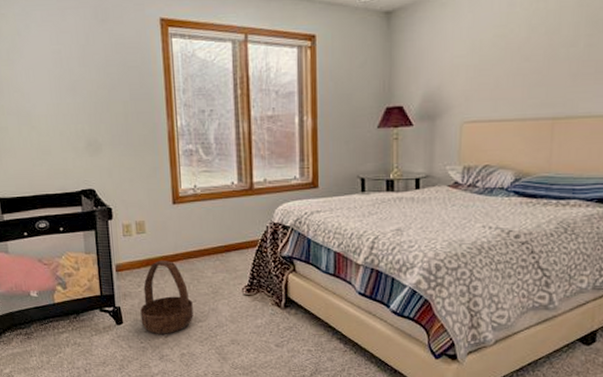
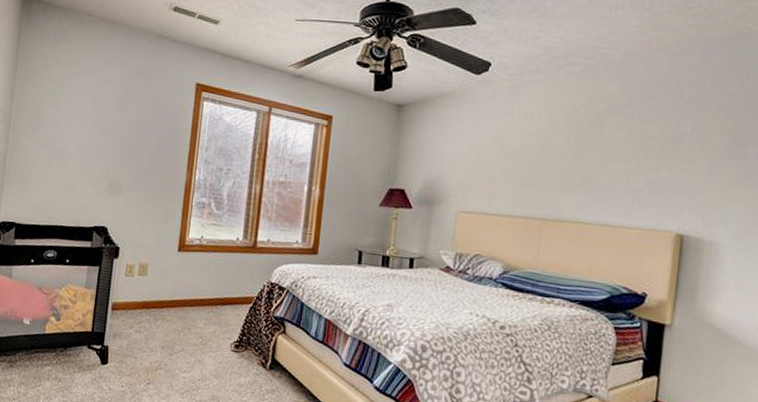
basket: present [140,261,193,334] -> none [126,305,180,381]

